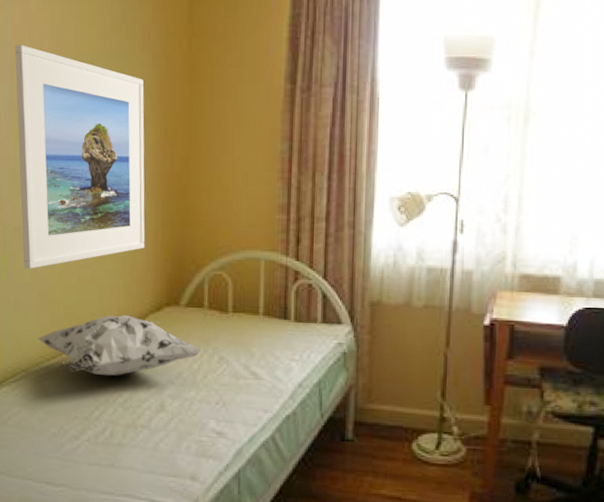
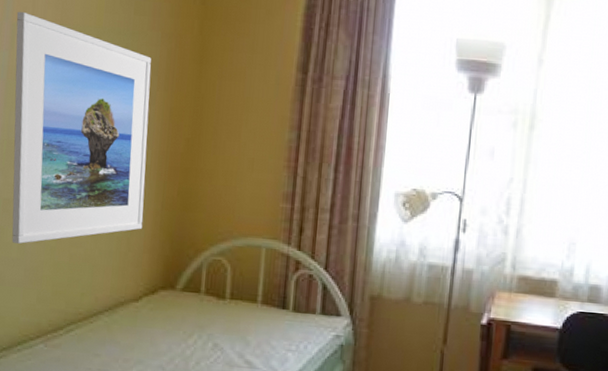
decorative pillow: present [37,314,203,376] -> none [21,295,197,359]

